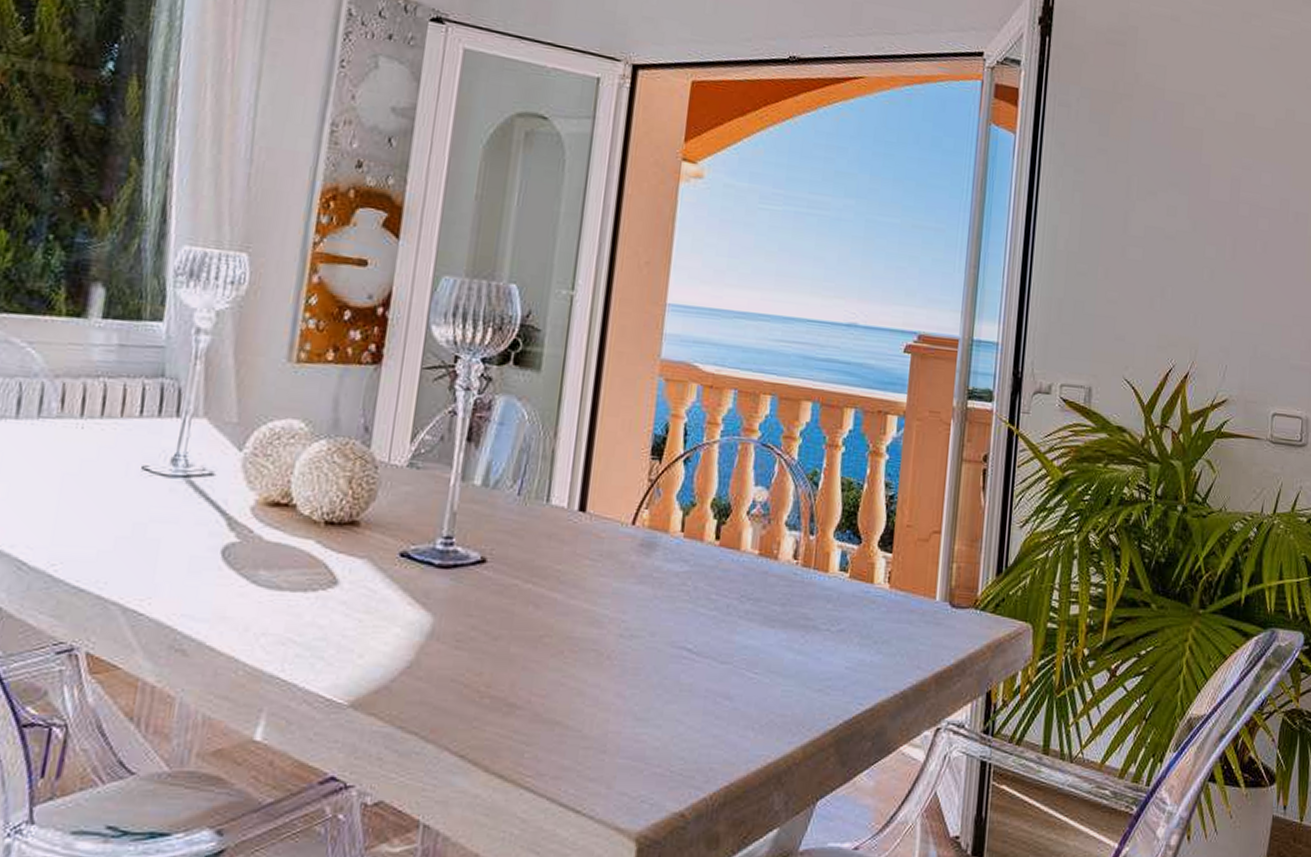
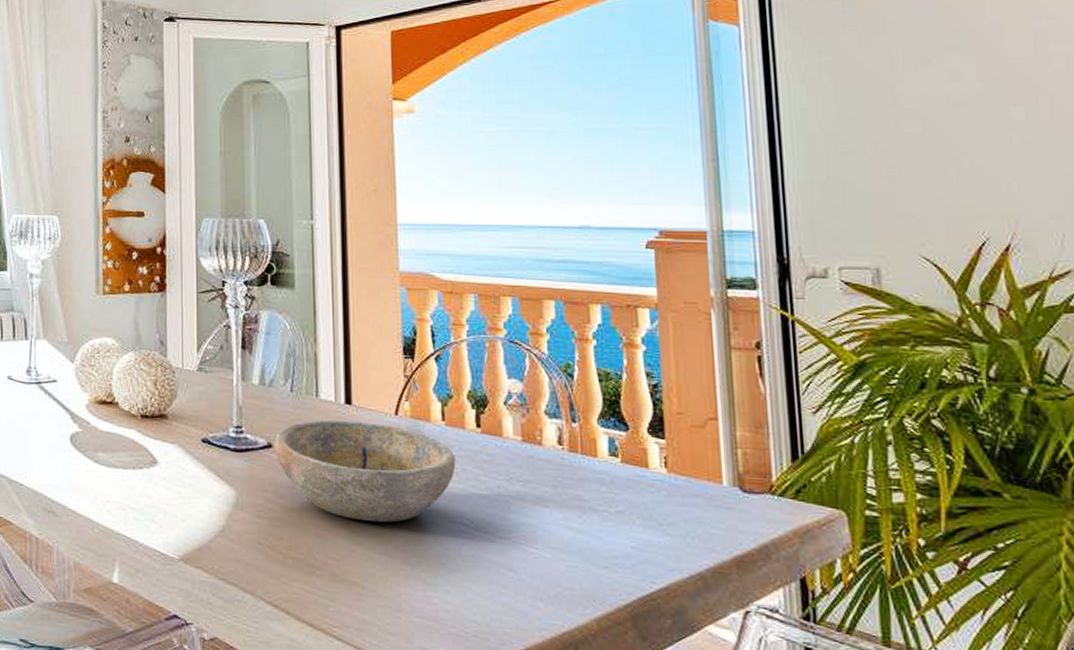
bowl: none [488,529,689,650] -> present [274,419,456,523]

